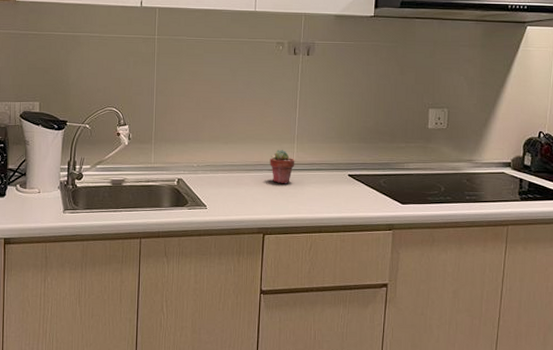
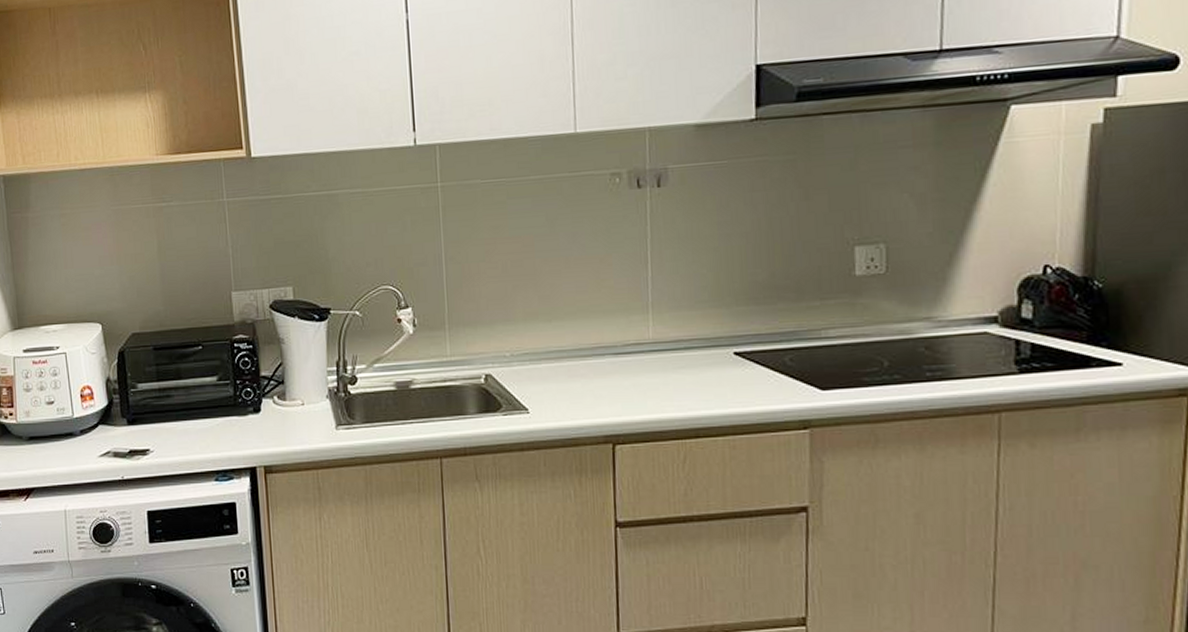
potted succulent: present [270,150,295,184] -> none [614,324,652,373]

